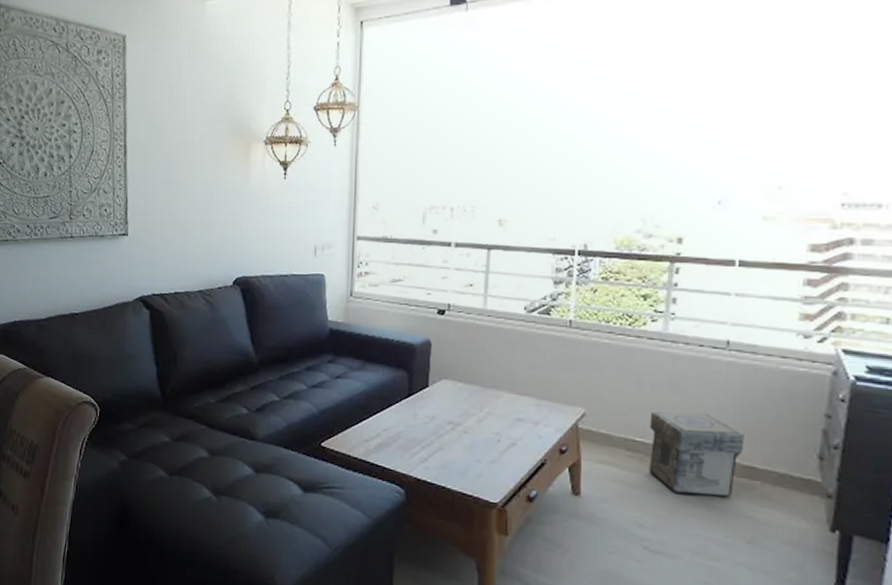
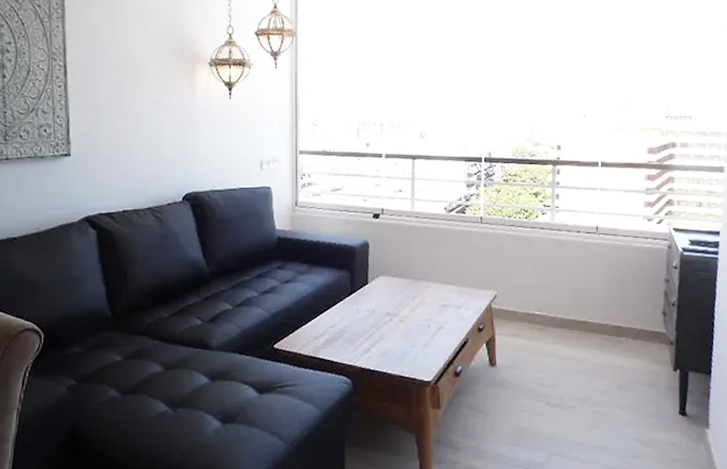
decorative box: present [649,411,745,498] -> none [545,287,613,355]

